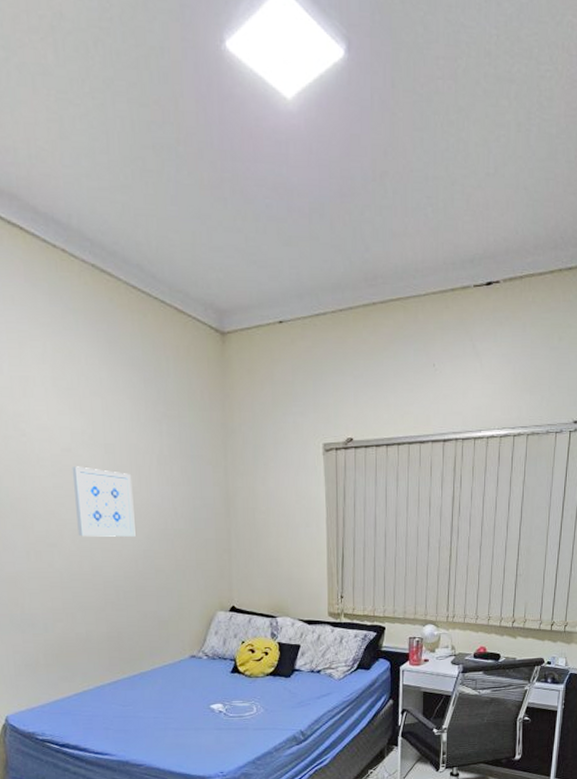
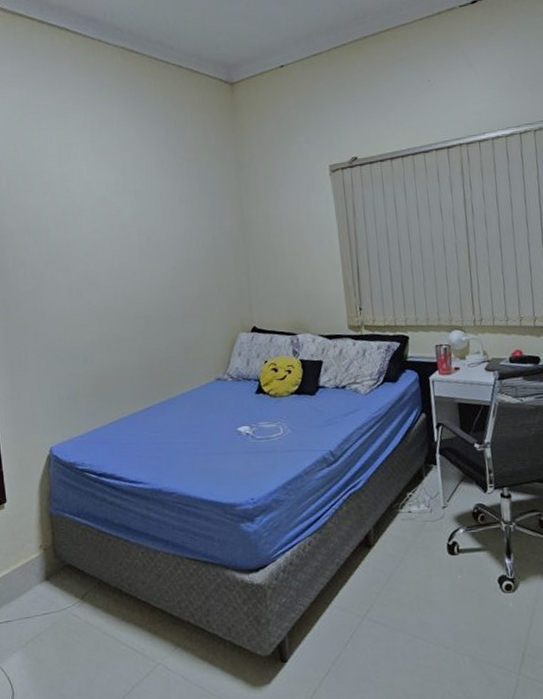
wall art: present [71,466,136,537] -> none [107,212,162,274]

